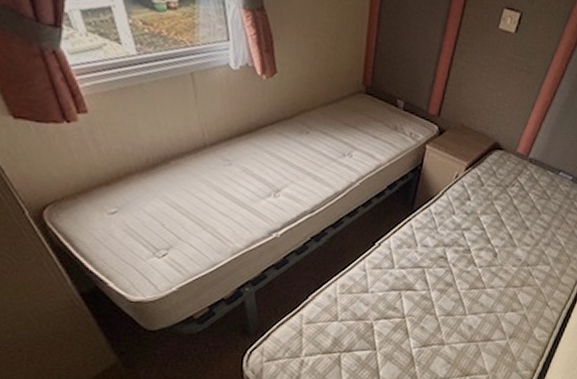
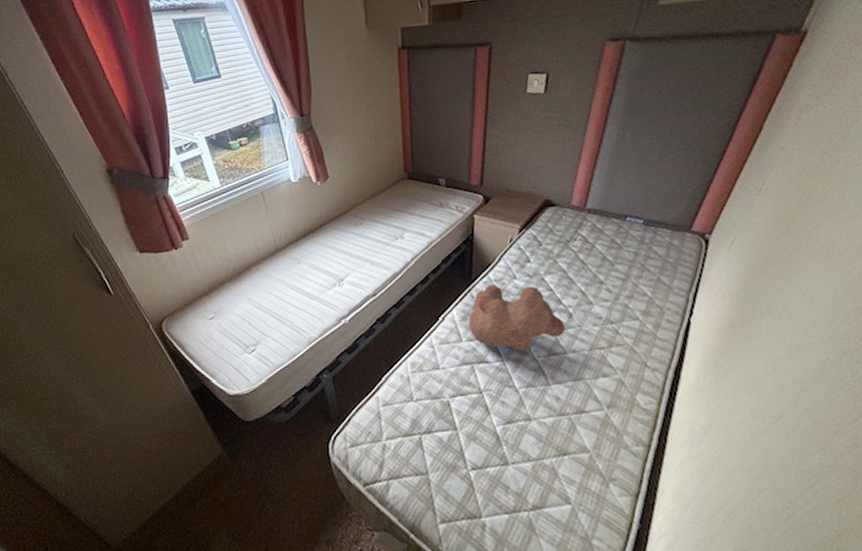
teddy bear: none [402,216,490,284] -> present [468,284,566,352]

